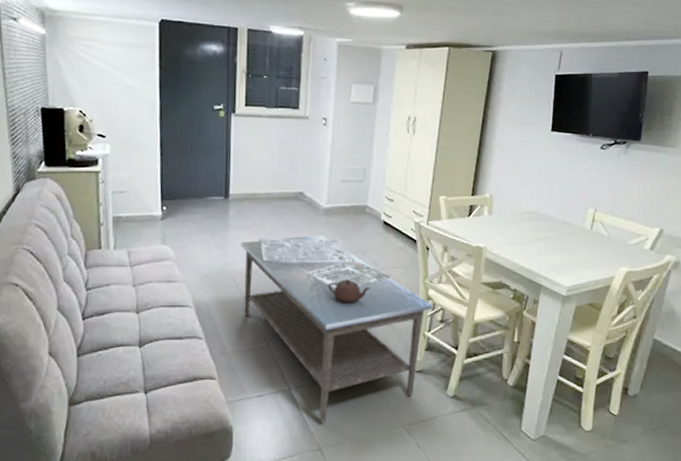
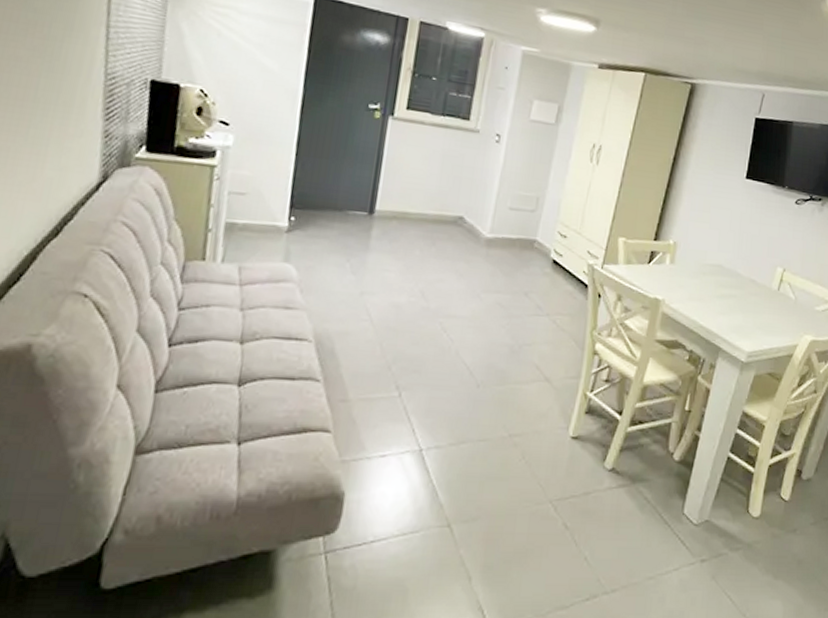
coffee table: present [240,234,433,422] -> none [375,267,599,493]

